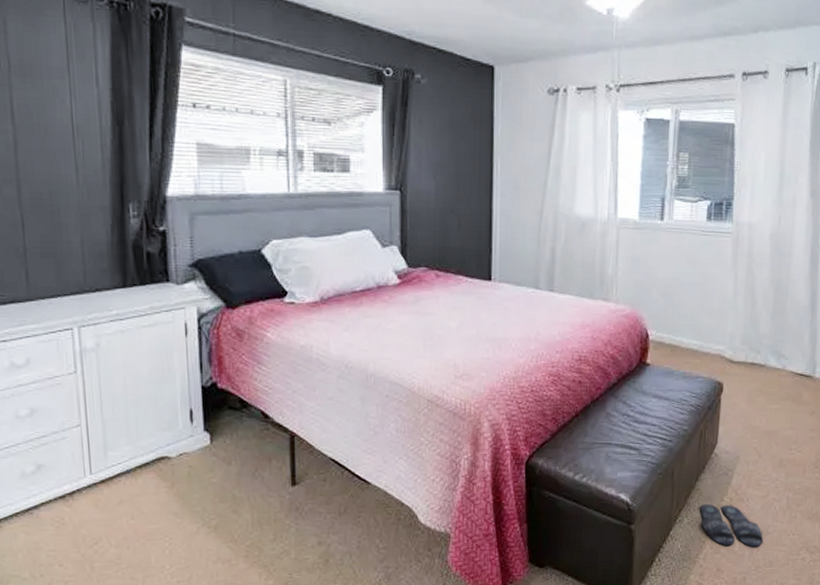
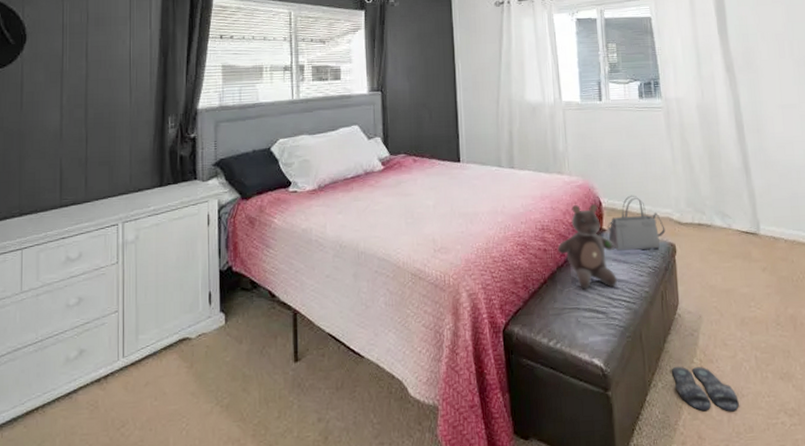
stuffed animal: none [594,336,656,424] -> present [557,204,617,288]
handbag: none [649,328,715,387] -> present [606,195,666,251]

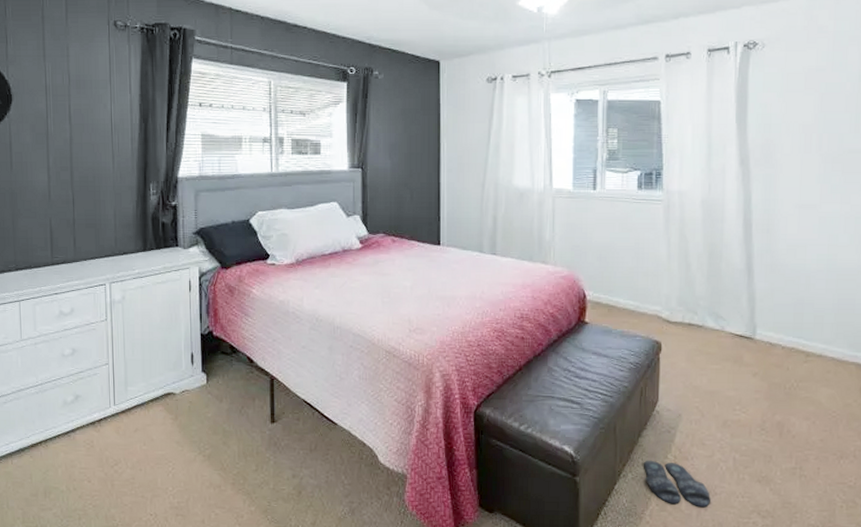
stuffed animal: present [557,204,617,288] -> none [536,296,595,379]
handbag: present [606,195,666,251] -> none [587,289,652,345]

